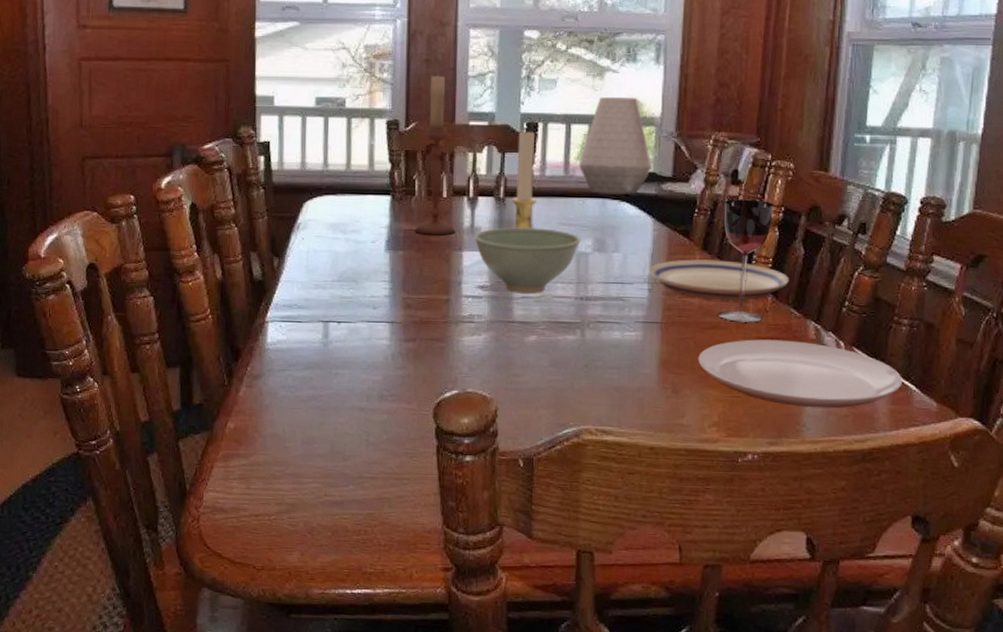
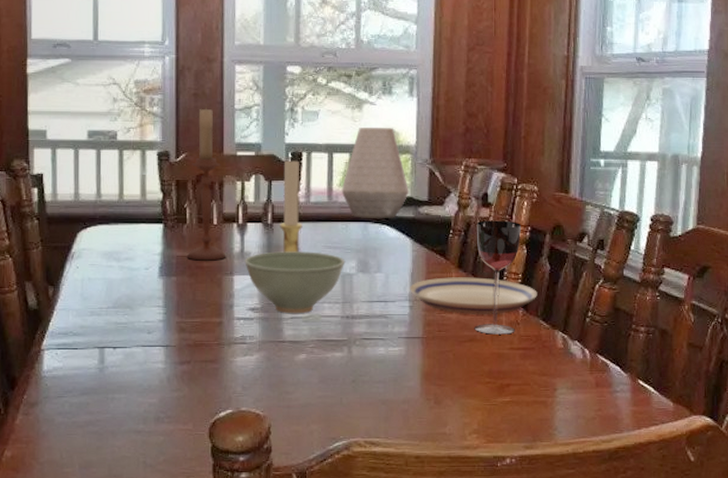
plate: present [698,339,903,409] -> none [457,350,642,412]

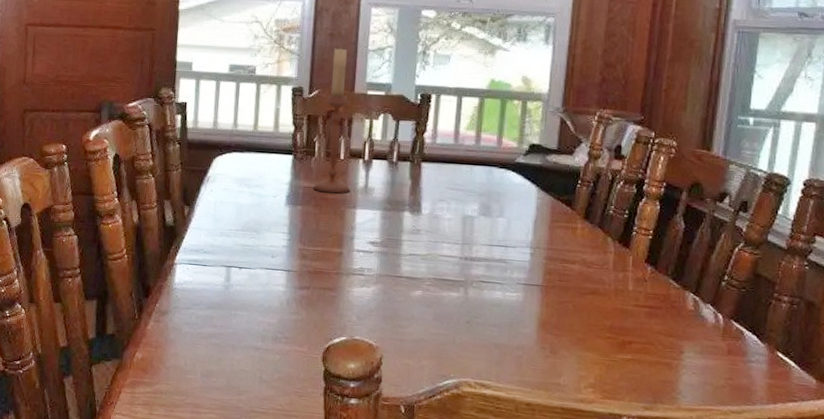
bowl: present [244,251,345,314] -> none [368,189,468,252]
candle holder: present [280,159,302,253] -> none [404,101,428,192]
vase: present [341,127,409,220] -> none [468,73,538,166]
plate: present [410,277,537,315] -> none [532,227,669,269]
wineglass: present [474,220,522,335] -> none [597,172,657,291]

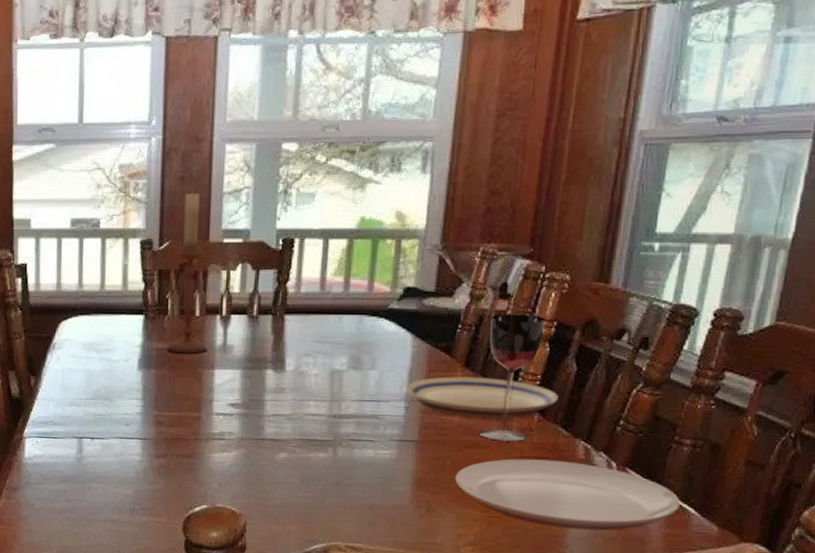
plate: none [532,227,669,269] -> present [407,376,559,420]
plate: none [576,306,781,379] -> present [455,458,680,531]
wineglass: none [597,172,657,291] -> present [478,314,546,442]

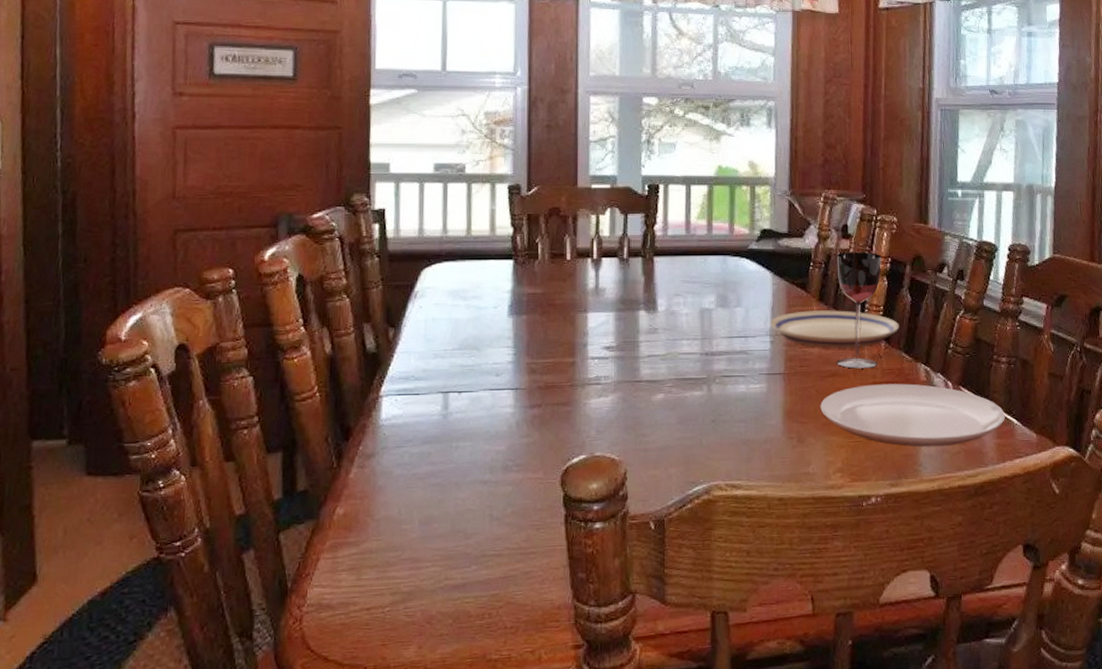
candlestick: present [166,188,208,354] -> none [538,136,580,298]

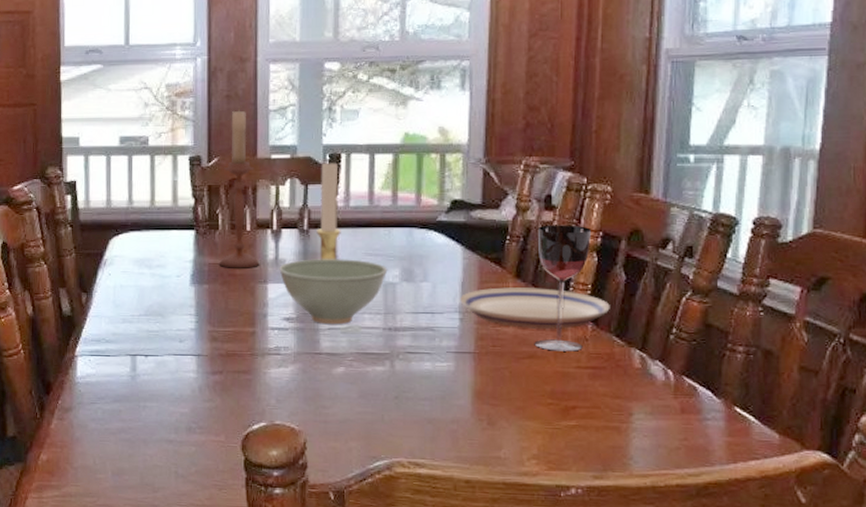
candlestick: none [538,136,580,298] -> present [219,106,260,268]
bowl: none [599,286,704,352] -> present [279,259,388,325]
candle holder: none [636,192,660,288] -> present [316,161,341,260]
plate: present [820,383,1005,447] -> none [514,369,739,441]

